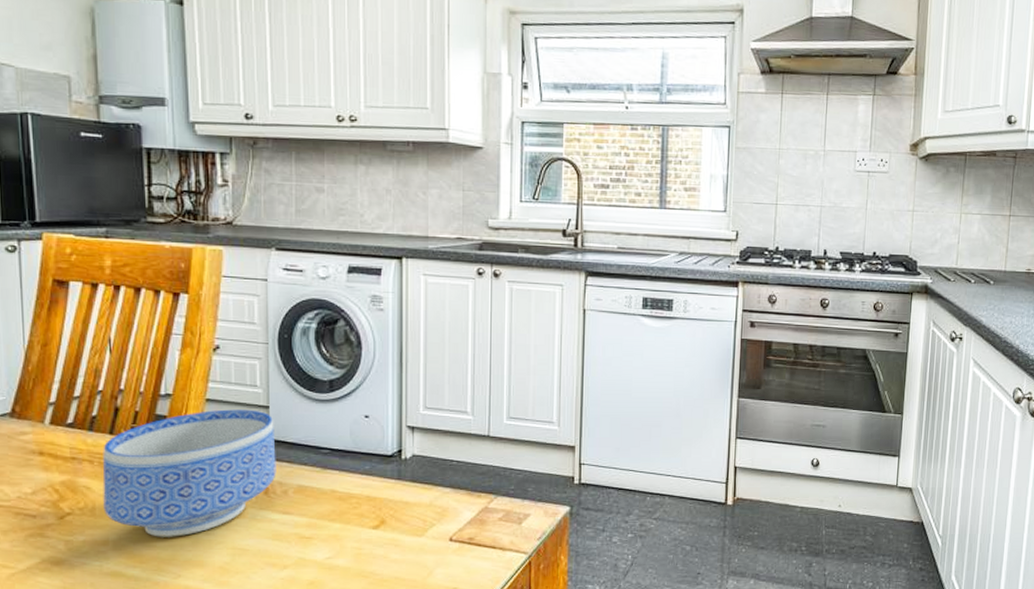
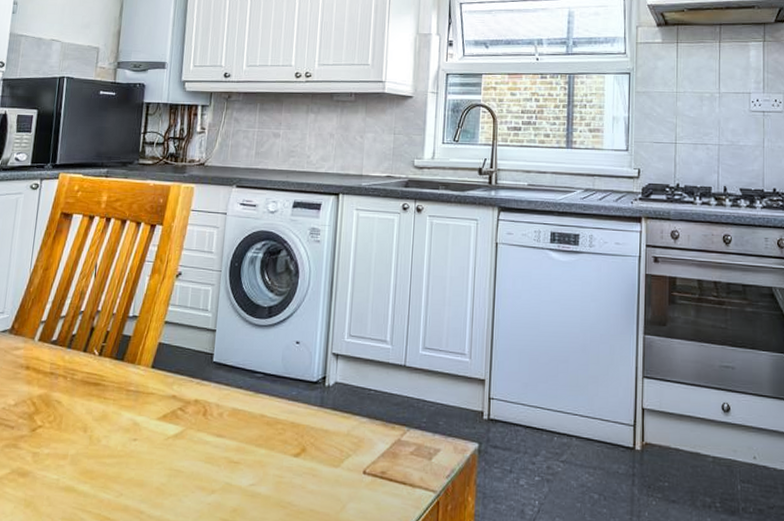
bowl: present [102,409,276,537] -> none [68,331,219,455]

